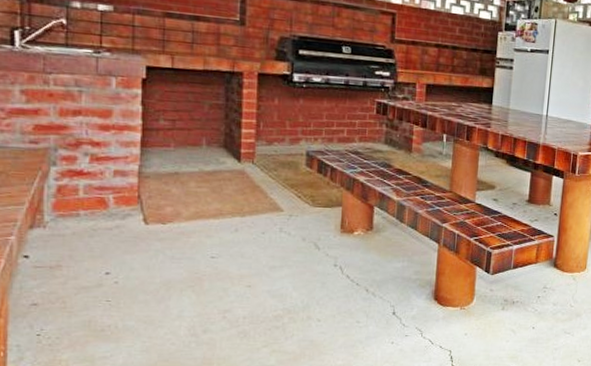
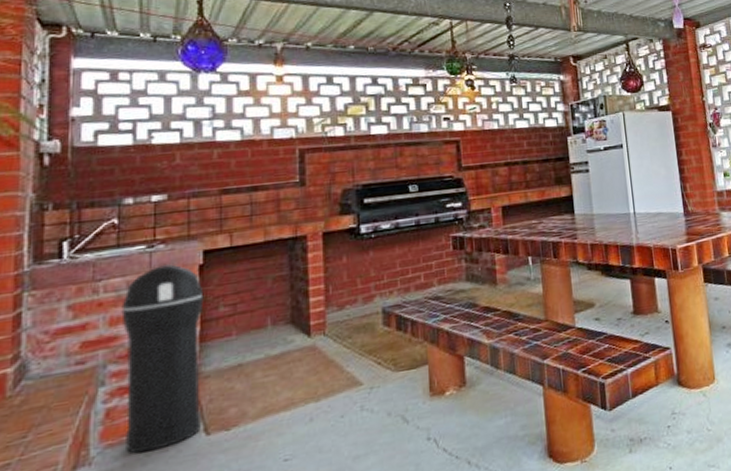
trash can: none [70,71,146,227] -> present [121,264,204,454]

